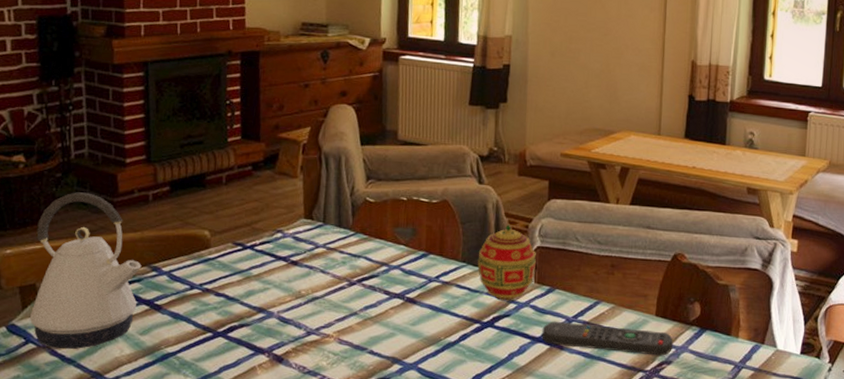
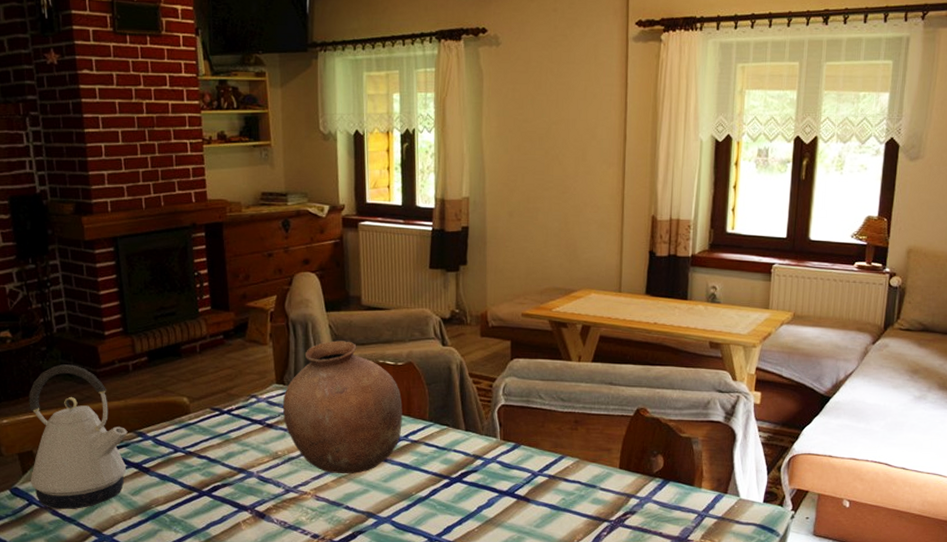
pottery: none [309,175,435,317] -> present [282,340,403,474]
decorative egg: present [477,225,536,301] -> none [444,385,501,457]
remote control: present [542,321,673,356] -> none [509,475,637,506]

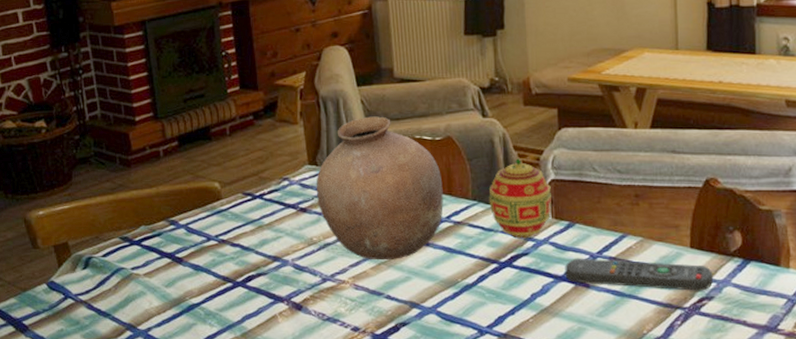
kettle: present [29,364,128,509] -> none [63,152,160,303]
decorative egg: none [444,385,501,457] -> present [489,158,552,239]
remote control: none [509,475,637,506] -> present [565,258,713,291]

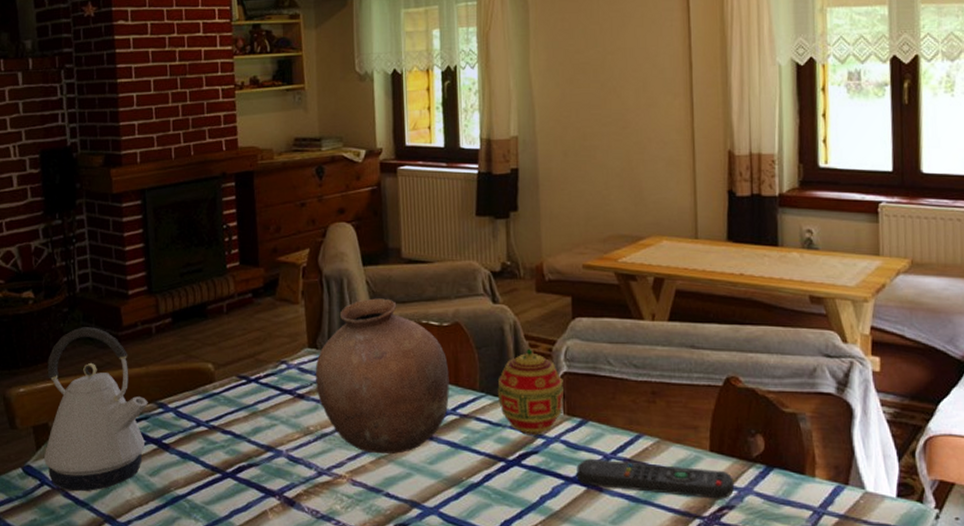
kettle: none [63,152,160,303] -> present [44,327,148,491]

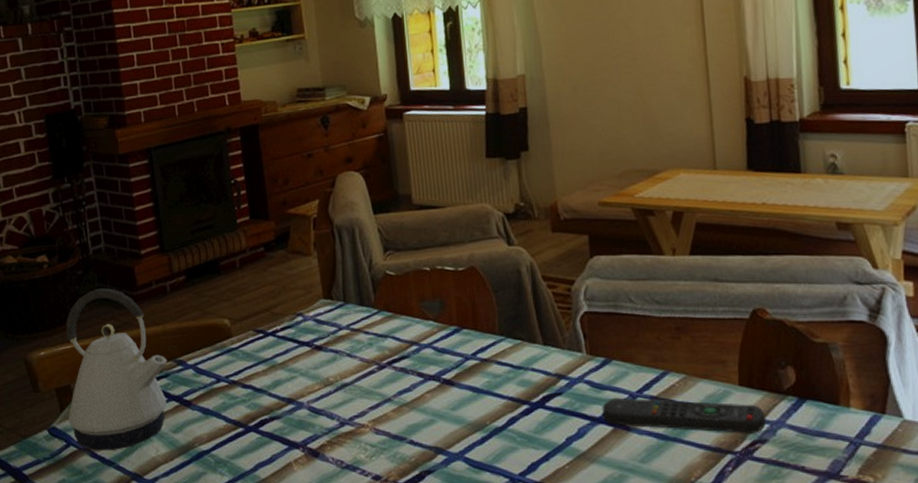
pottery: present [315,298,449,455] -> none [331,246,469,402]
decorative egg: present [497,348,563,436] -> none [517,289,586,377]

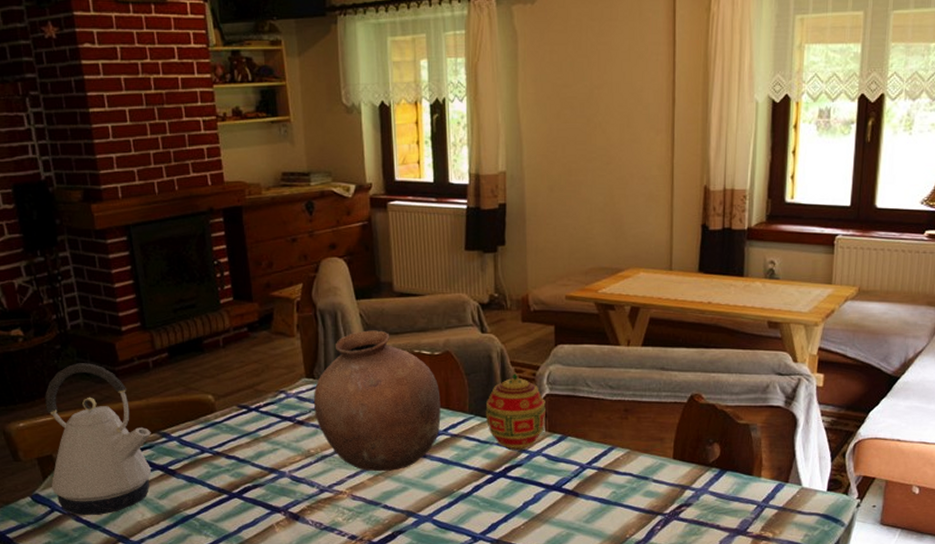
pottery: none [331,246,469,402] -> present [313,330,441,472]
decorative egg: none [517,289,586,377] -> present [485,374,545,451]
remote control: present [602,397,766,433] -> none [556,468,692,499]

